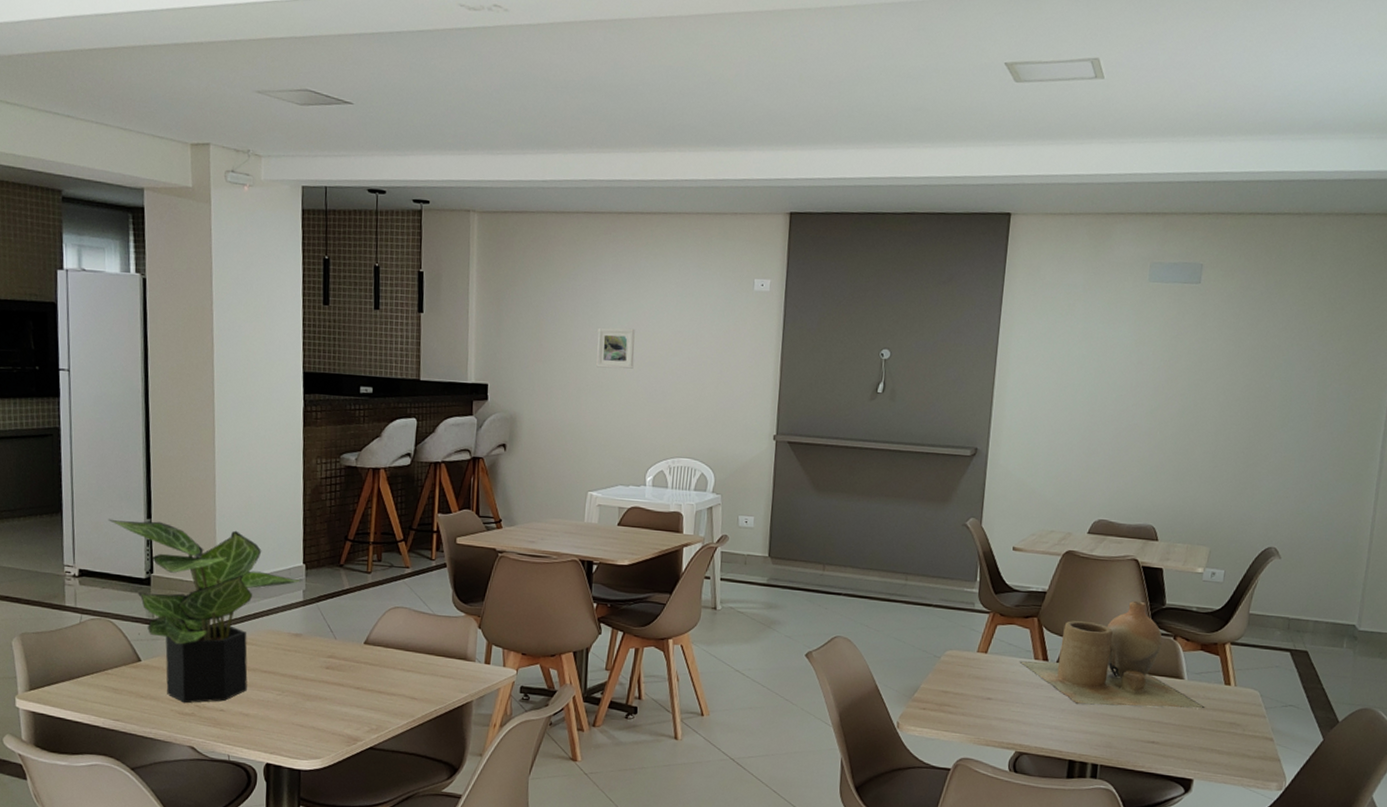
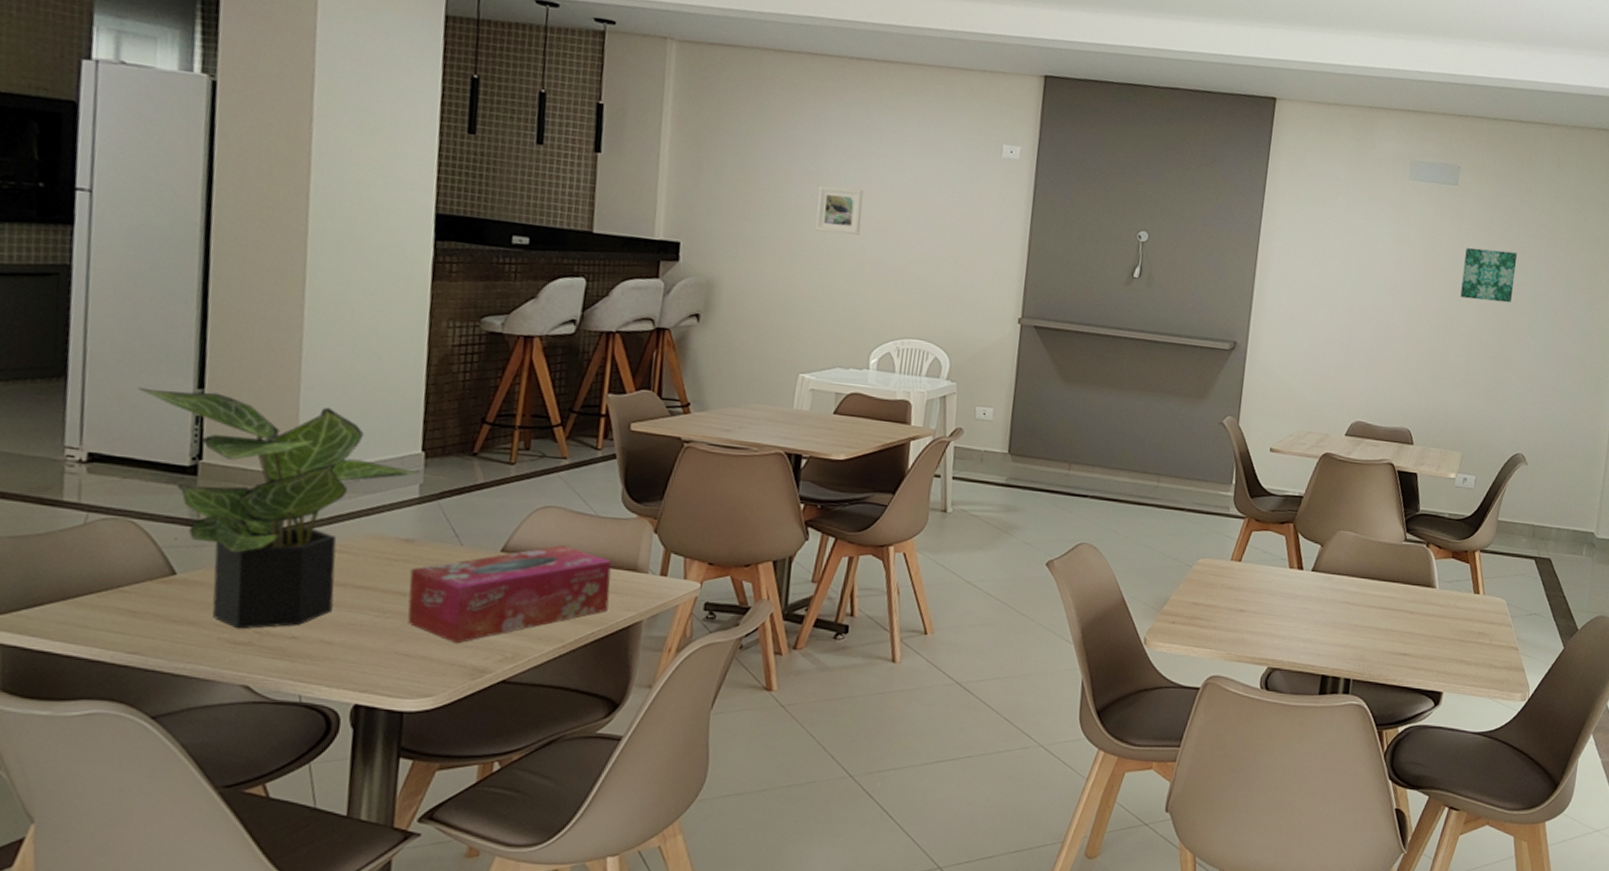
tissue box: none [299,639,447,717] -> present [407,545,612,644]
vase: present [1019,600,1206,709] -> none [1273,506,1456,619]
wall art: none [1205,344,1267,398] -> present [1460,247,1518,303]

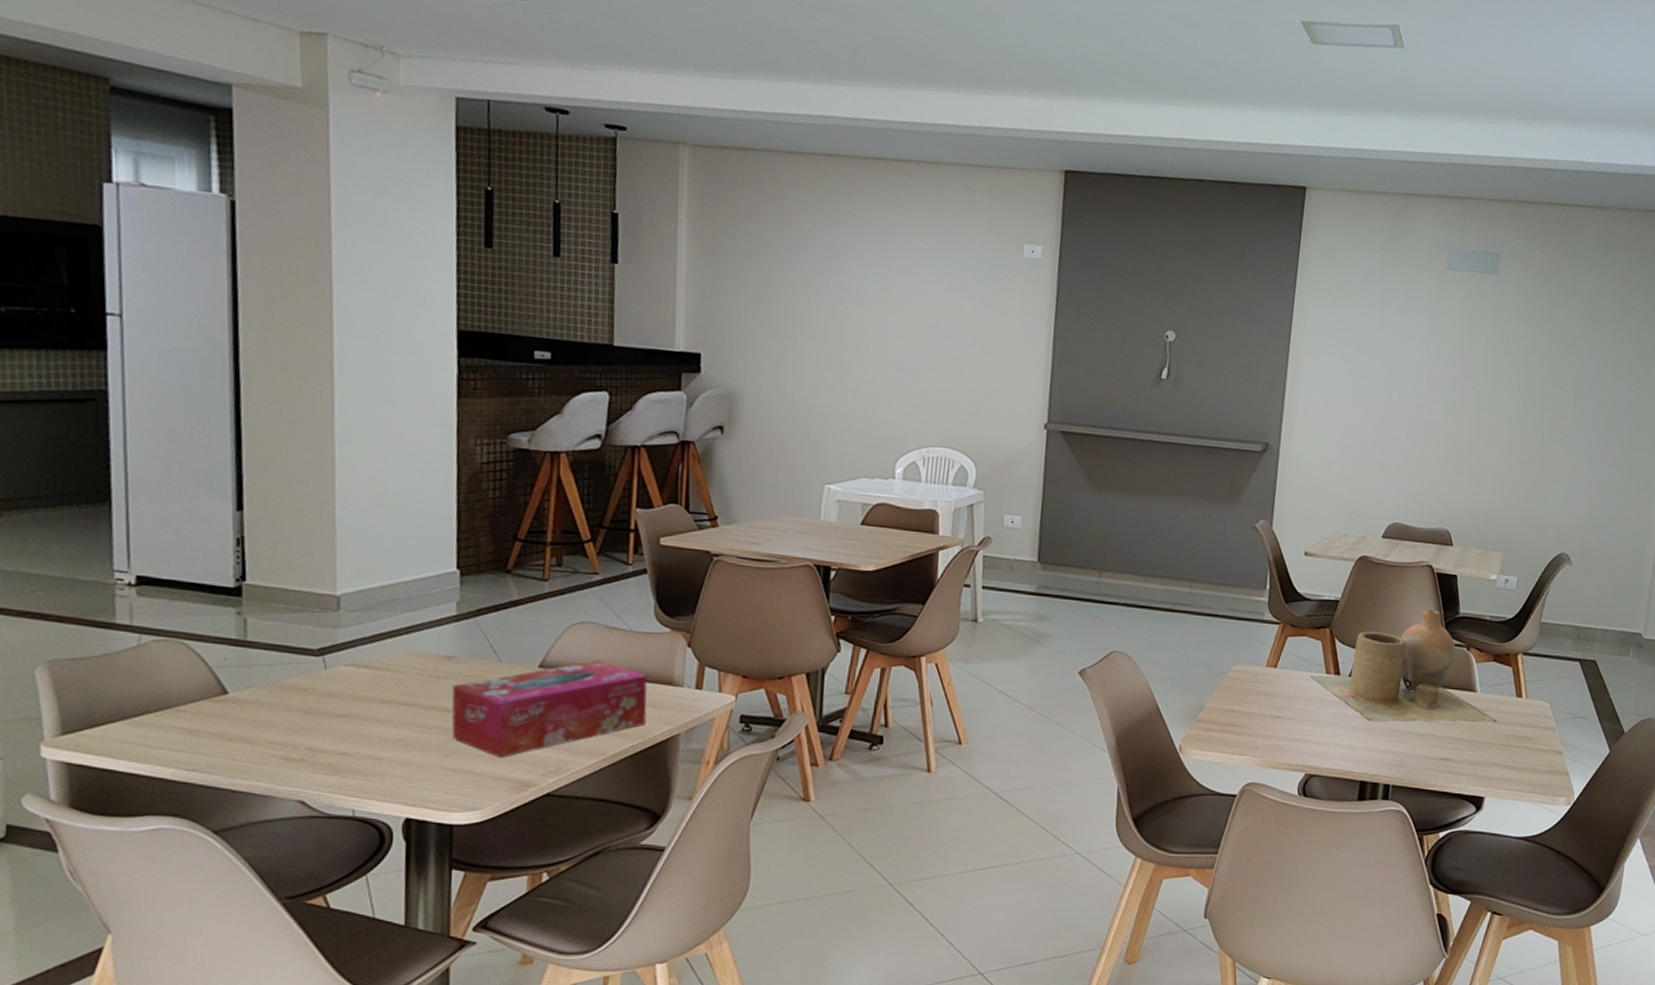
potted plant: present [137,387,421,630] -> none [179,510,457,747]
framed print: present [815,185,863,235] -> none [836,291,883,342]
vase: none [1273,506,1456,619] -> present [1310,609,1498,723]
wall art: present [1460,247,1518,303] -> none [1501,339,1562,397]

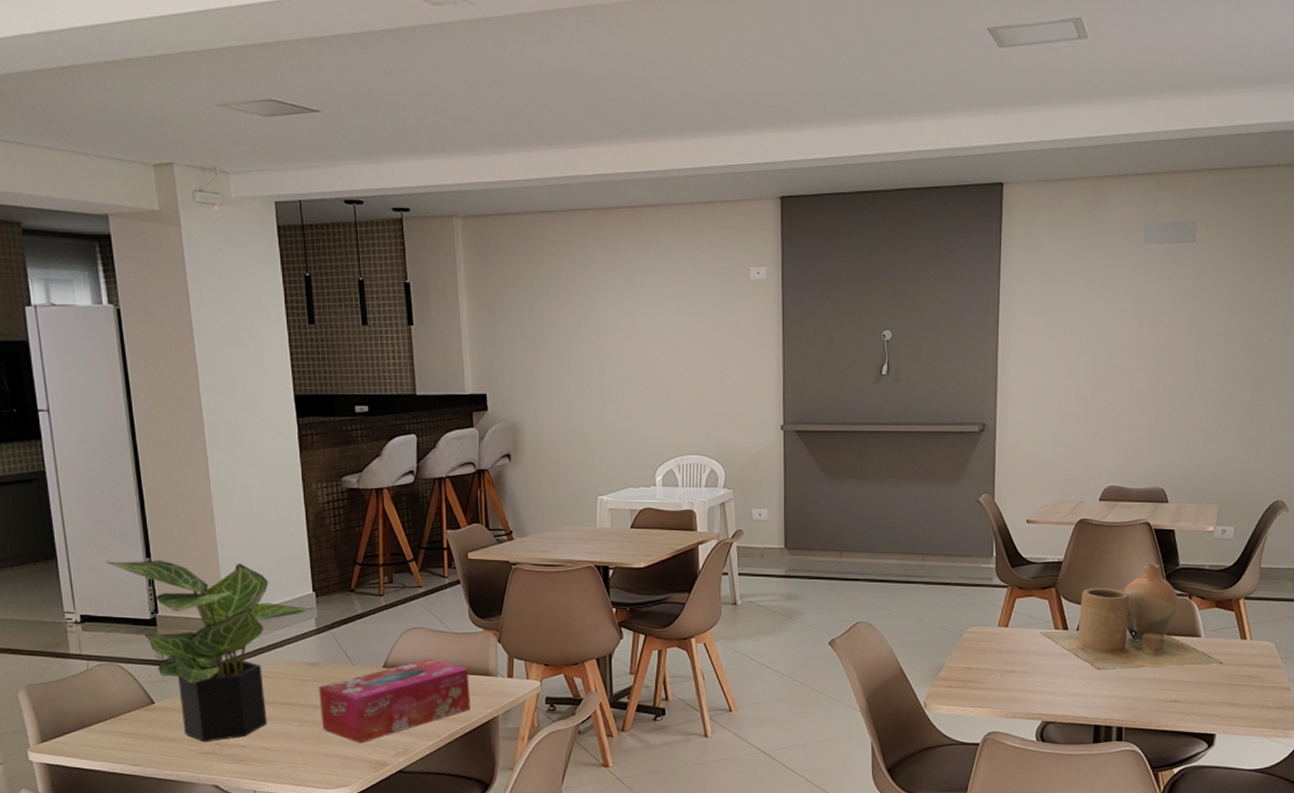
potted plant: none [179,510,457,747] -> present [105,560,314,742]

